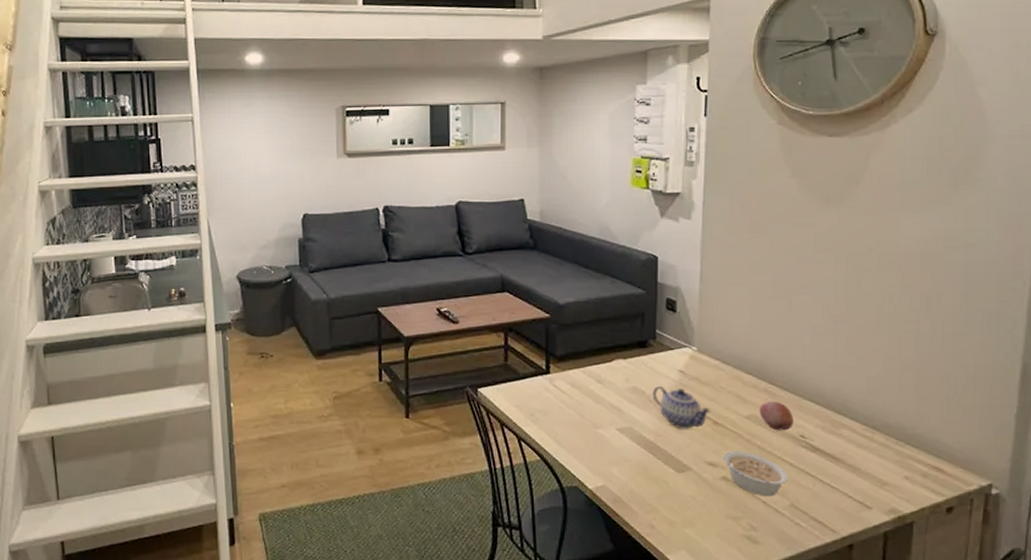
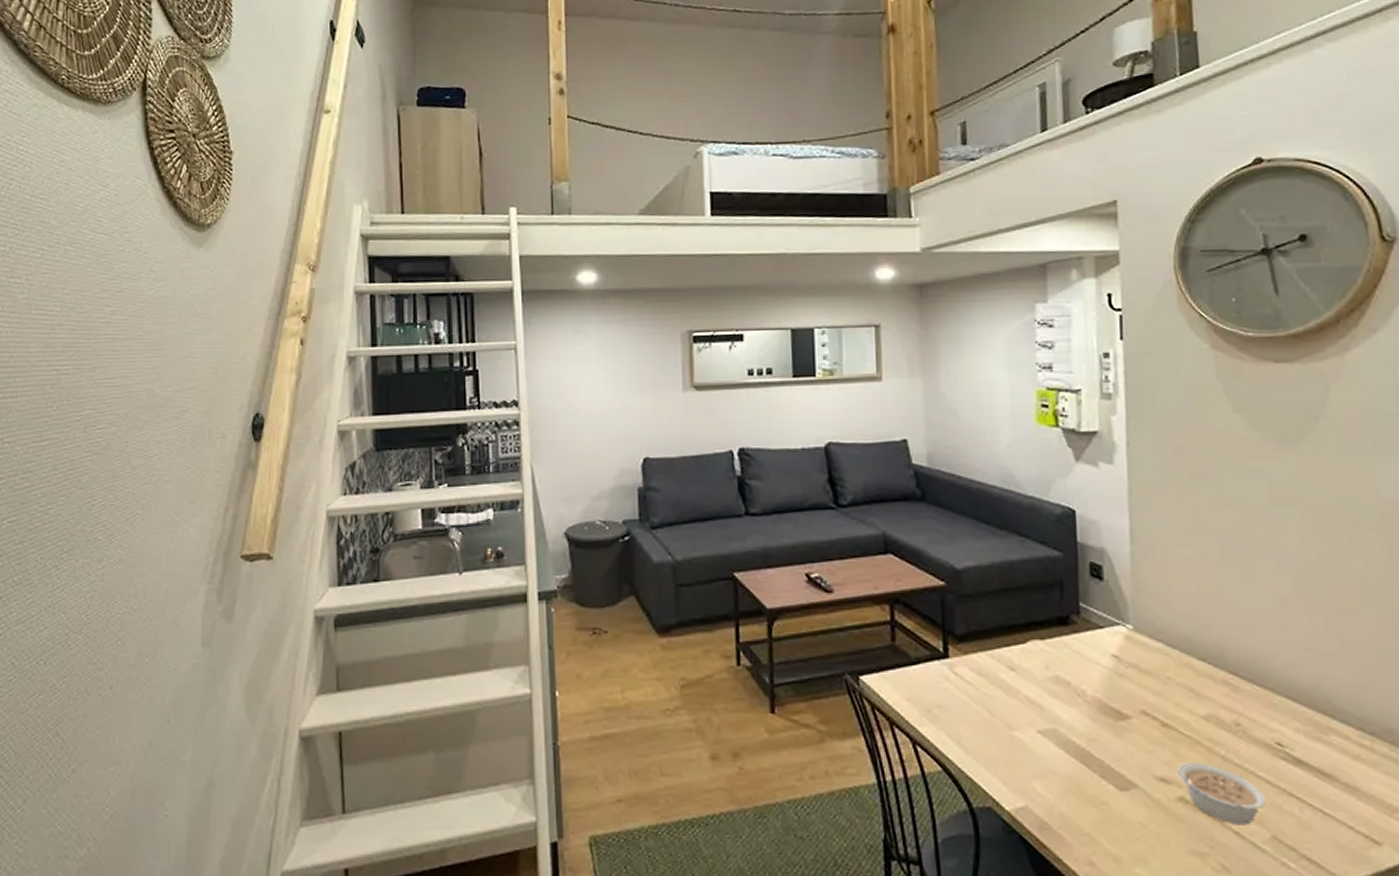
teapot: present [652,385,711,429] -> none [1080,674,1157,732]
fruit: present [759,401,793,431] -> none [1219,696,1266,737]

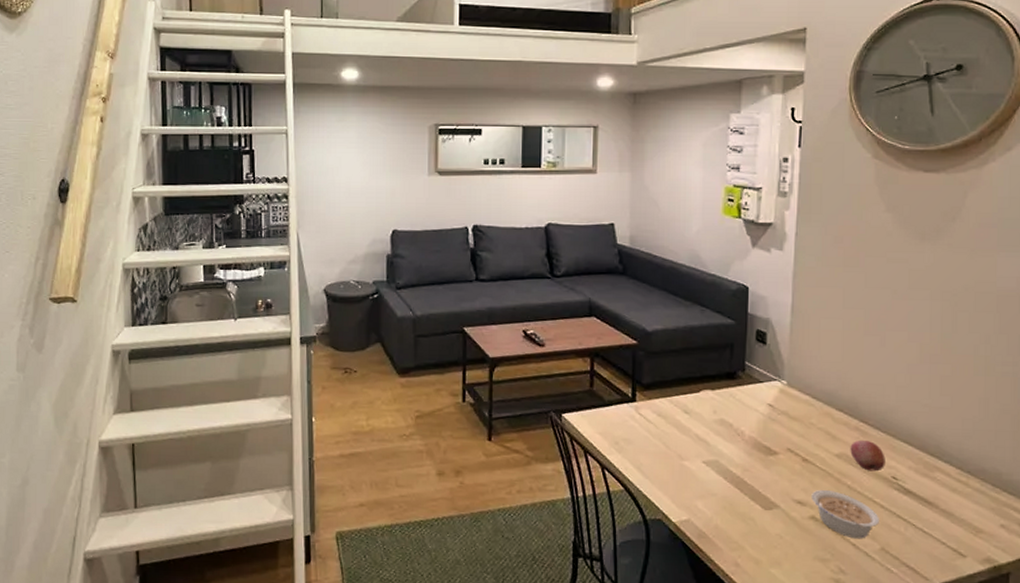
fruit: none [1219,696,1266,737] -> present [850,439,885,472]

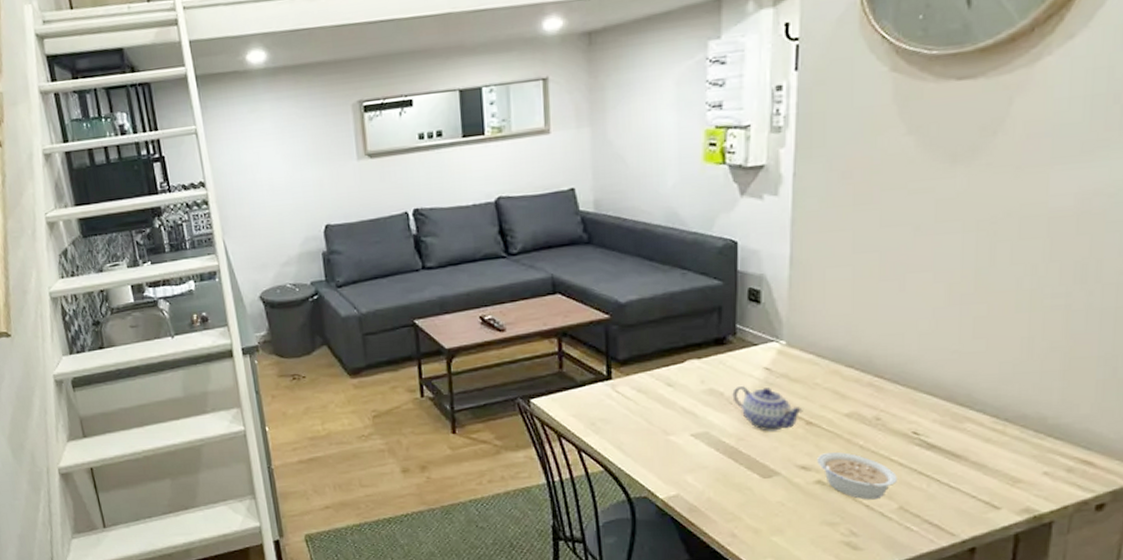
teapot: none [740,418,800,465] -> present [732,385,803,432]
fruit: present [850,439,885,472] -> none [862,395,905,429]

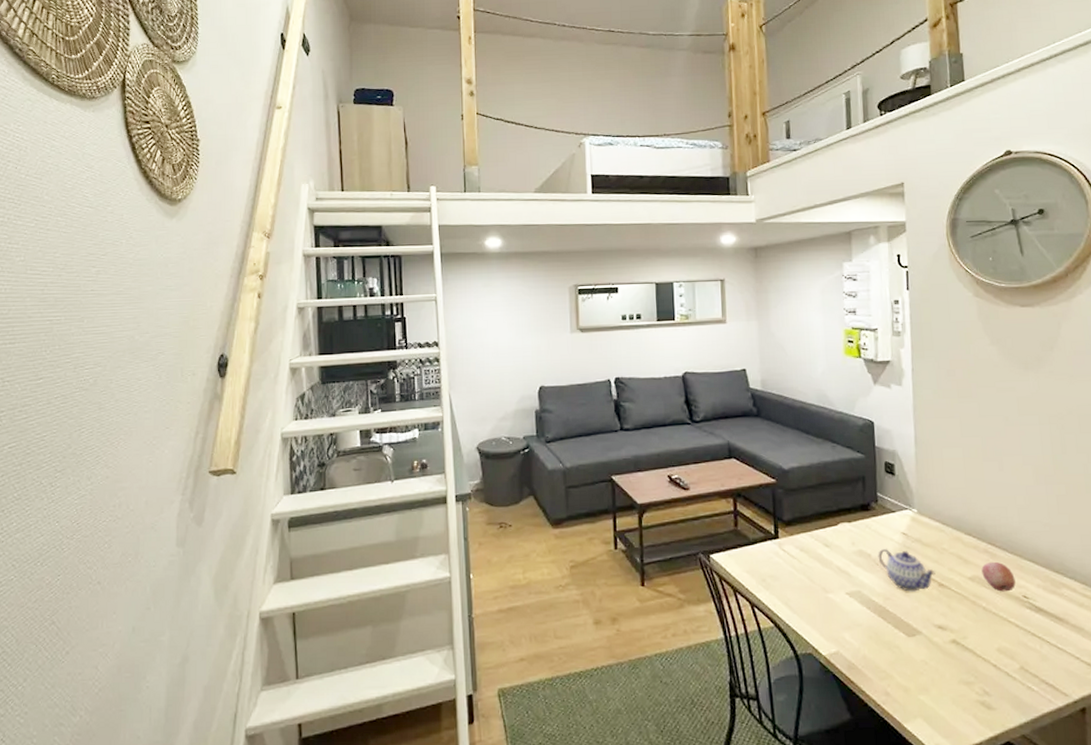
legume: present [817,452,897,500] -> none [950,612,1016,660]
fruit: none [862,395,905,429] -> present [981,561,1016,592]

